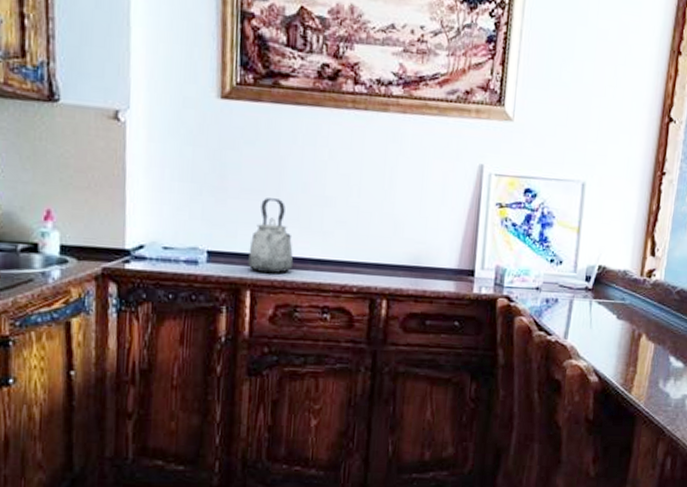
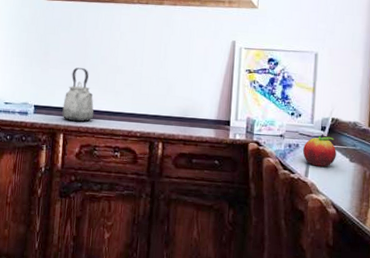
fruit: none [562,288,602,326] -> present [302,136,336,167]

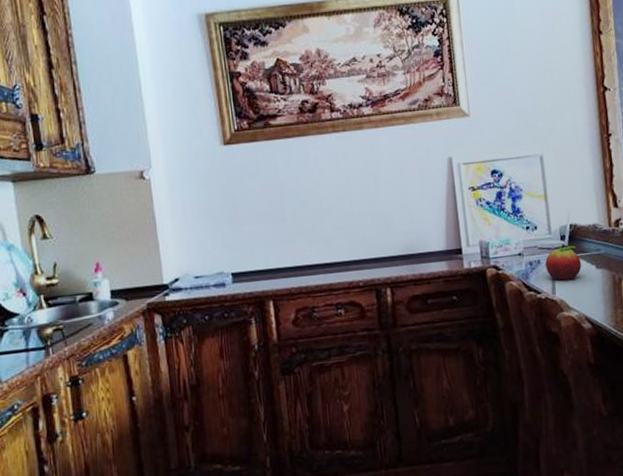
kettle: present [62,67,94,122] -> none [266,218,306,284]

